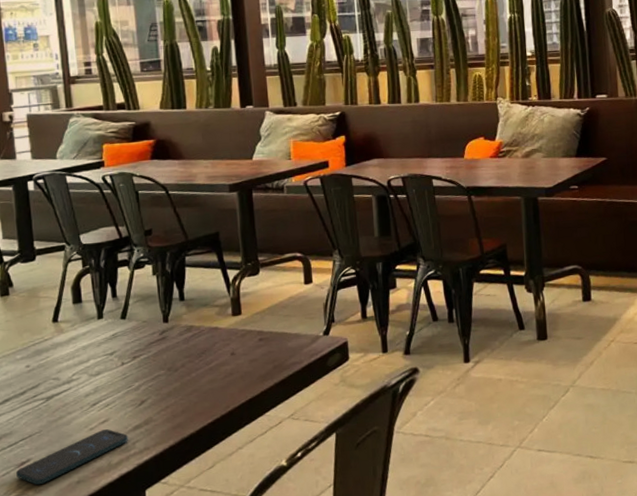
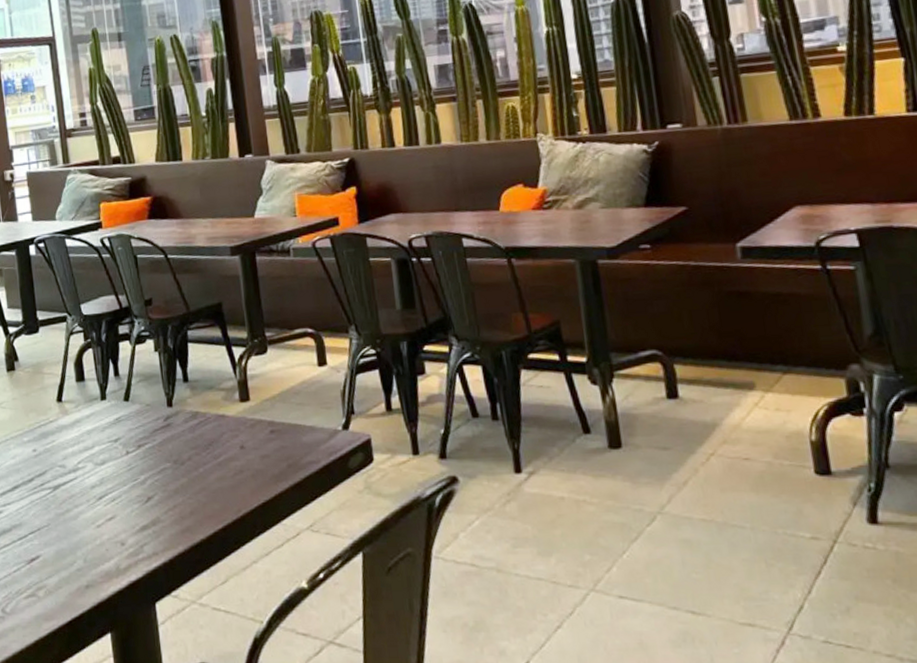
smartphone: present [16,429,128,485] -> none [27,528,136,585]

